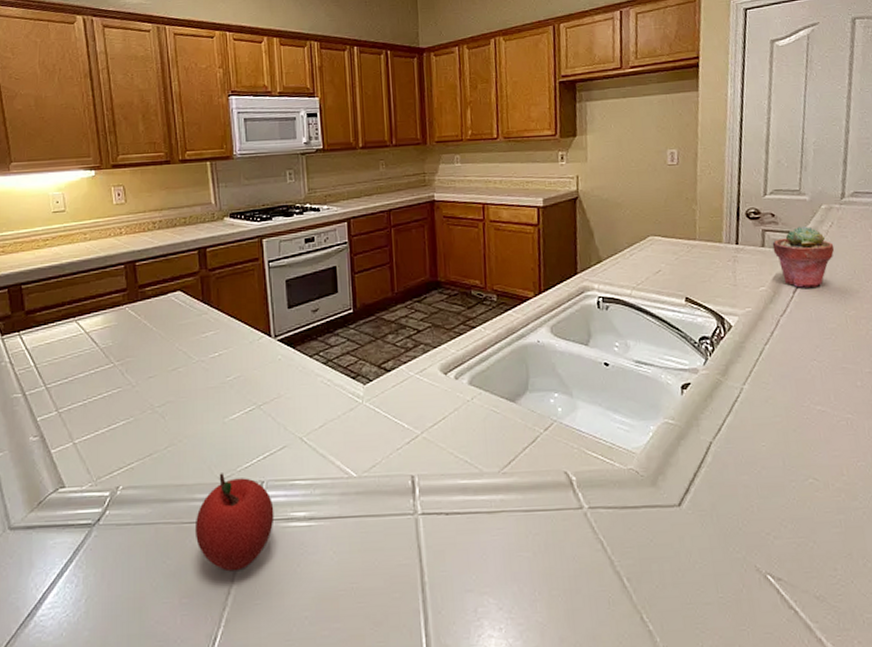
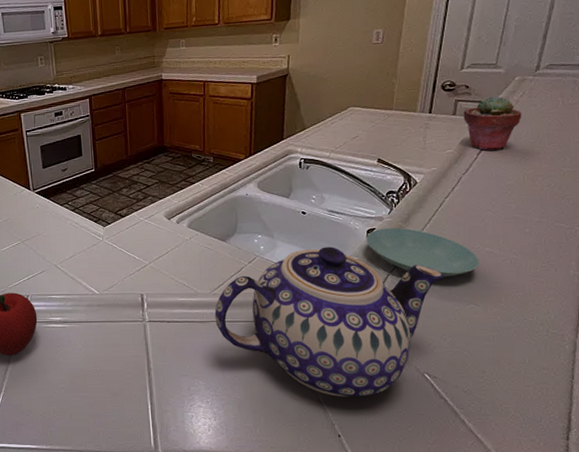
teapot: none [505,407,775,613] -> present [214,247,444,397]
saucer: none [680,382,813,444] -> present [365,227,479,277]

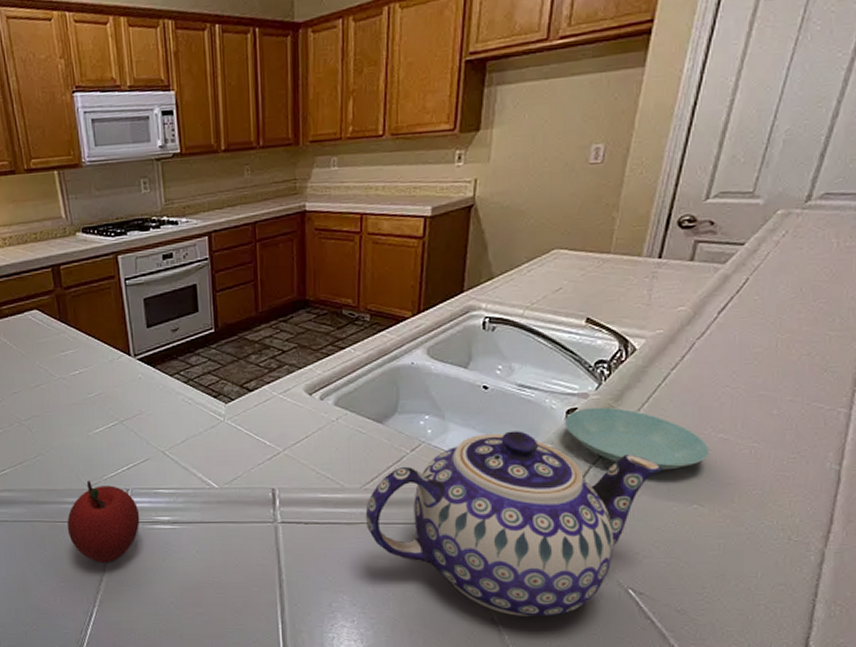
potted succulent: present [463,95,522,150] -> none [703,235,782,308]

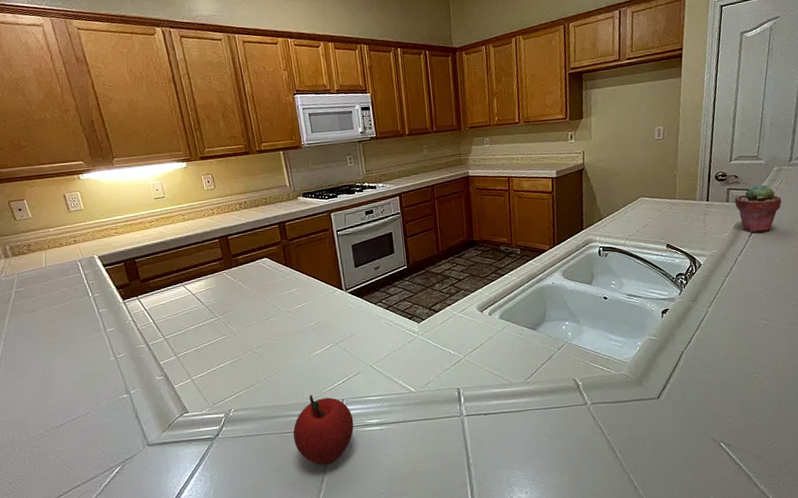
teapot: present [365,431,663,616] -> none [529,328,730,474]
saucer: present [564,407,709,470] -> none [661,307,758,350]
potted succulent: none [703,235,782,308] -> present [734,184,782,233]

